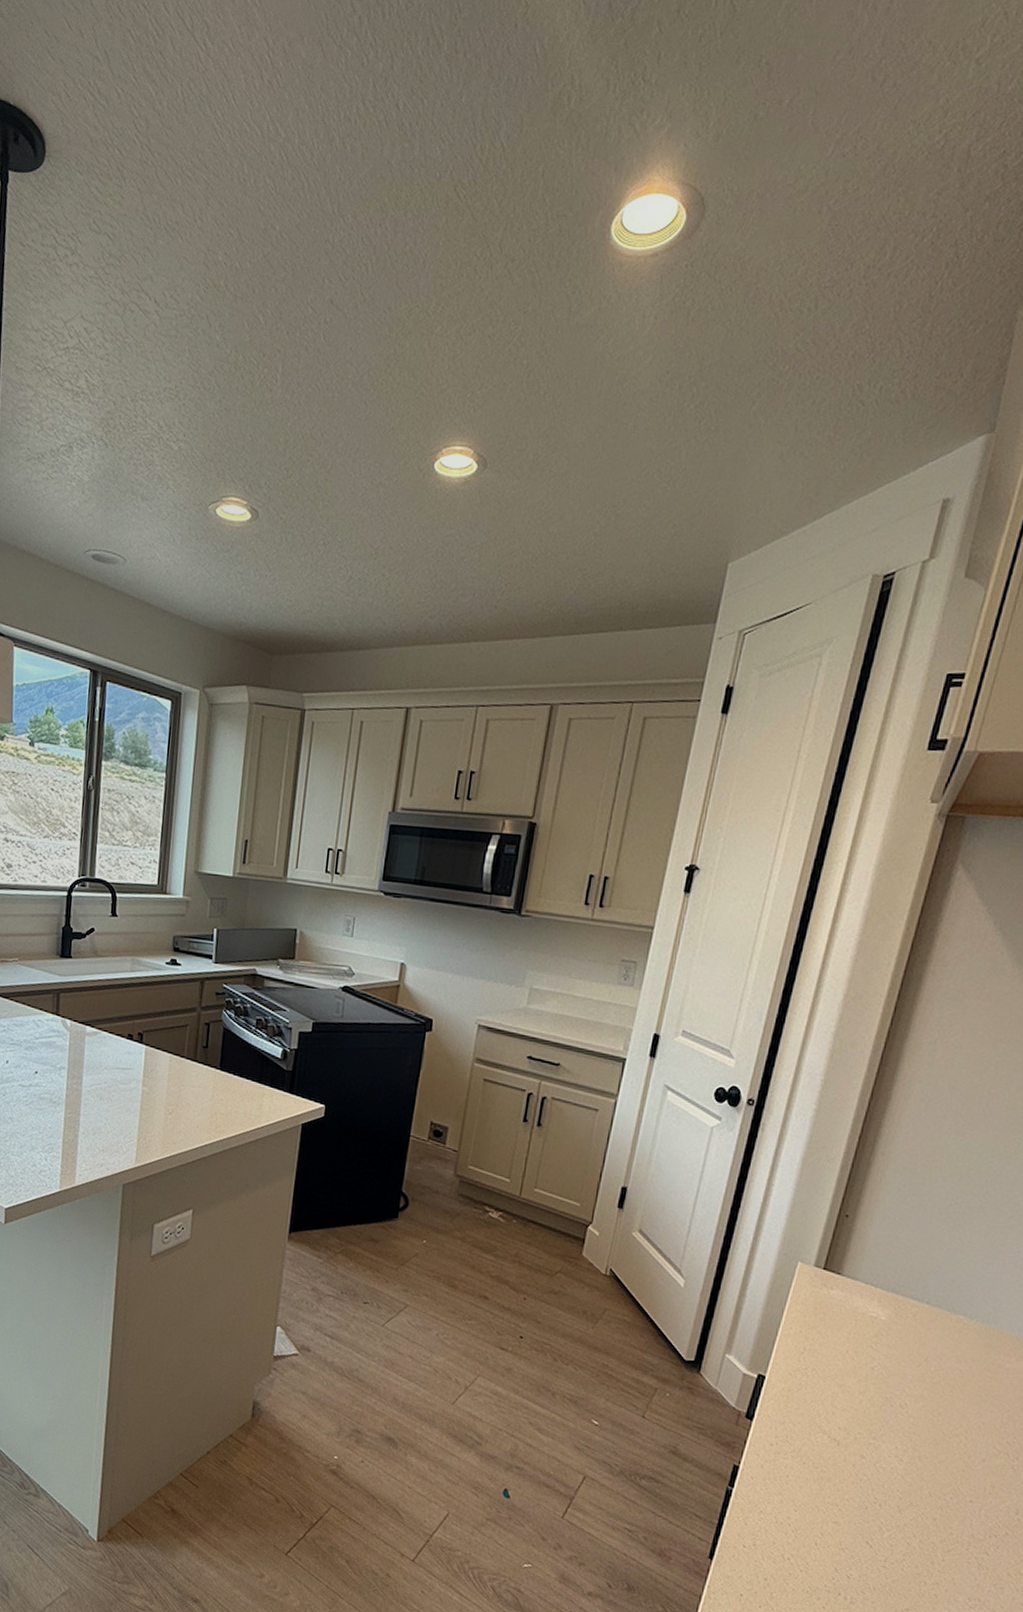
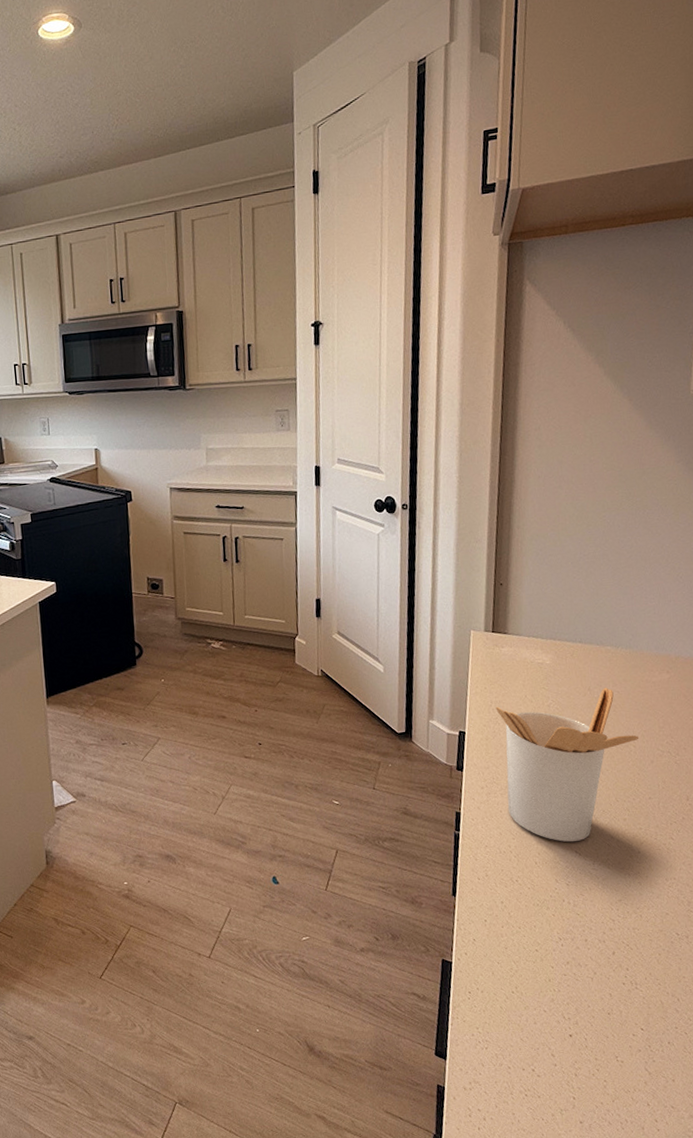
utensil holder: none [796,1355,975,1531] -> present [496,687,640,842]

